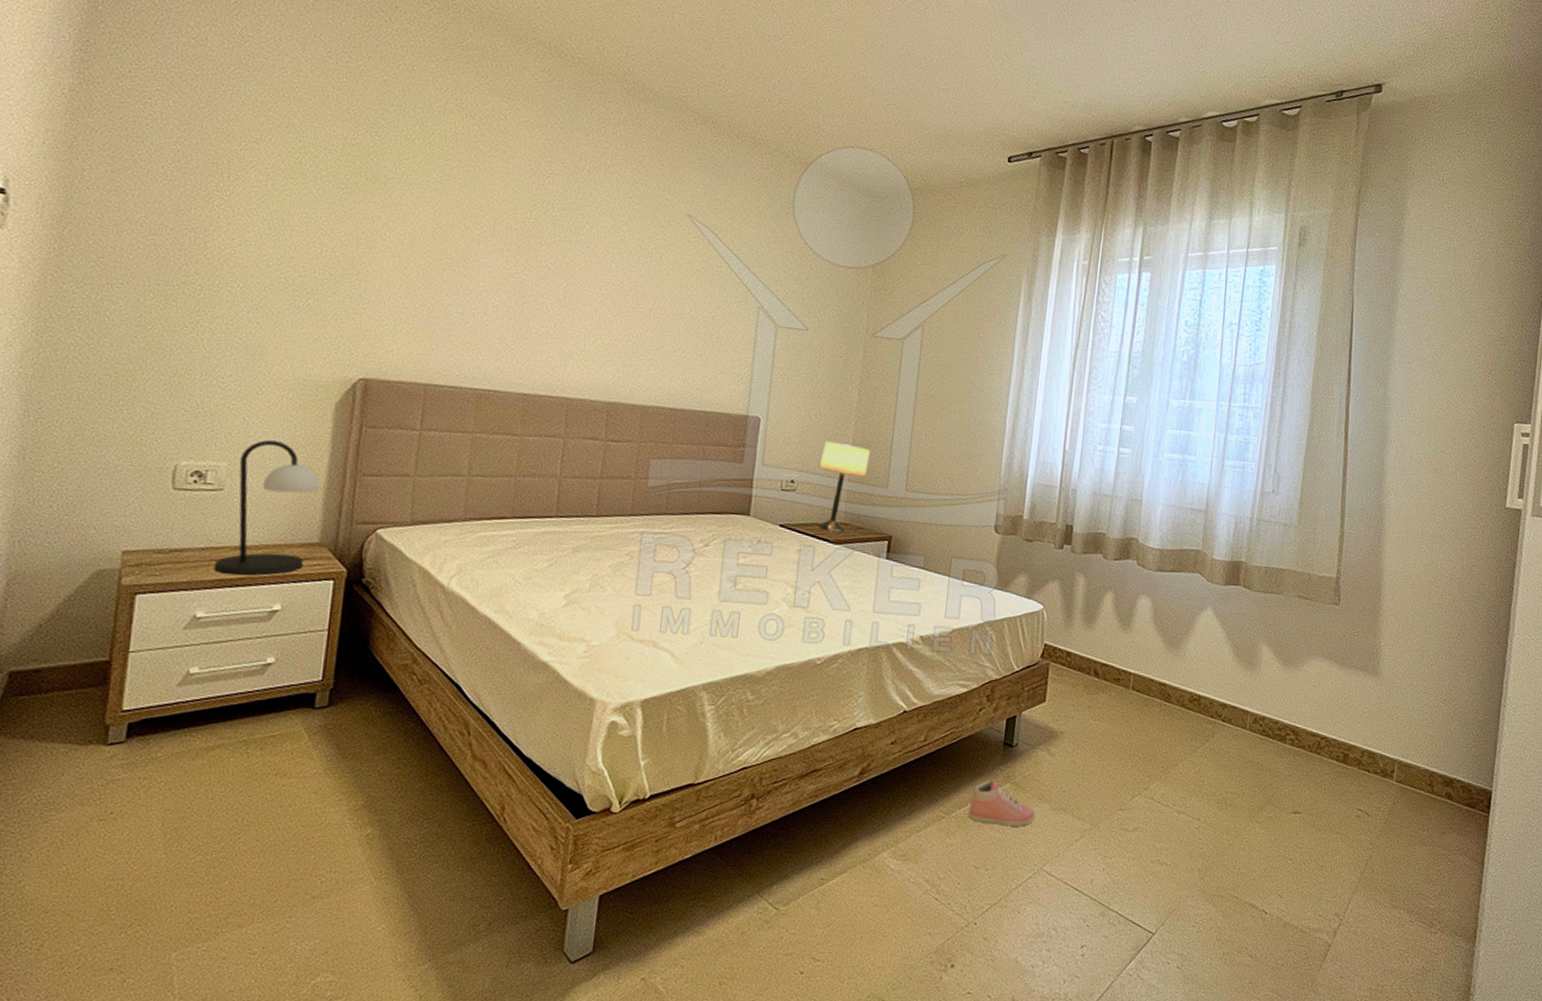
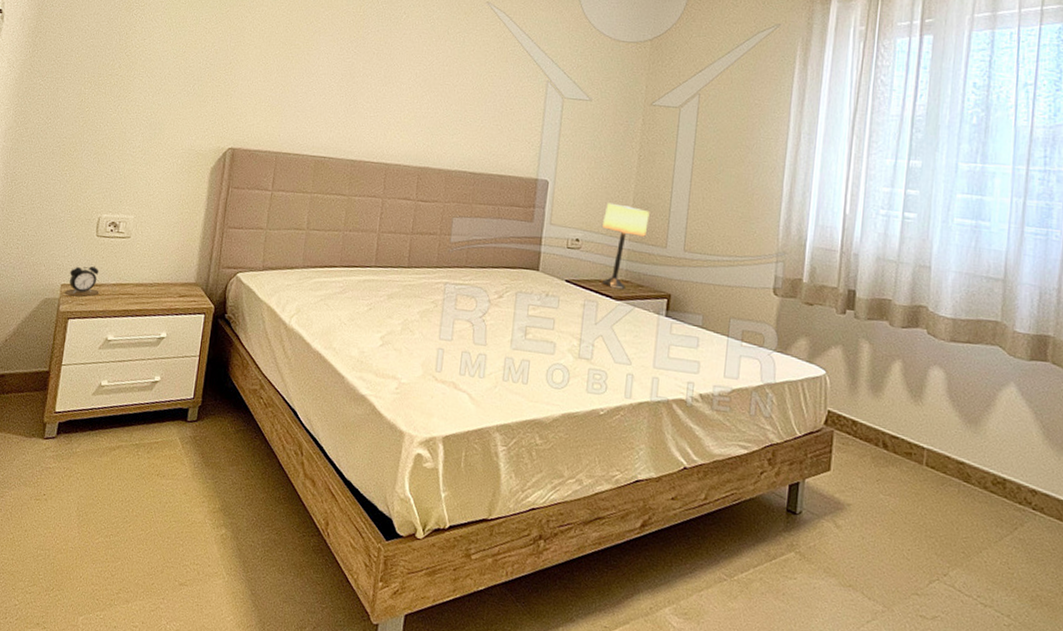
alarm clock: none [129,523,180,566] -> present [65,263,99,297]
table lamp: present [215,440,320,576] -> none [122,198,198,308]
sneaker: present [968,779,1035,827] -> none [750,546,822,600]

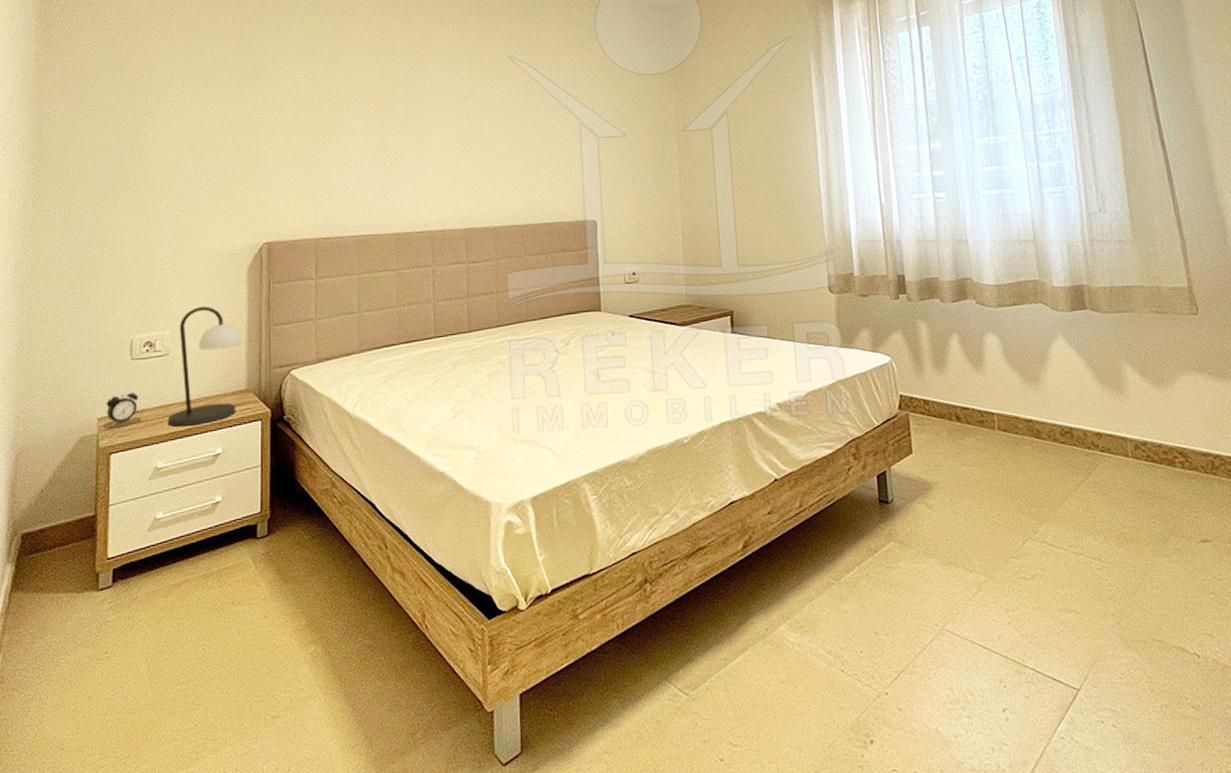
table lamp: none [122,198,198,308] -> present [168,306,242,428]
table lamp: present [601,202,650,289] -> none [655,231,700,315]

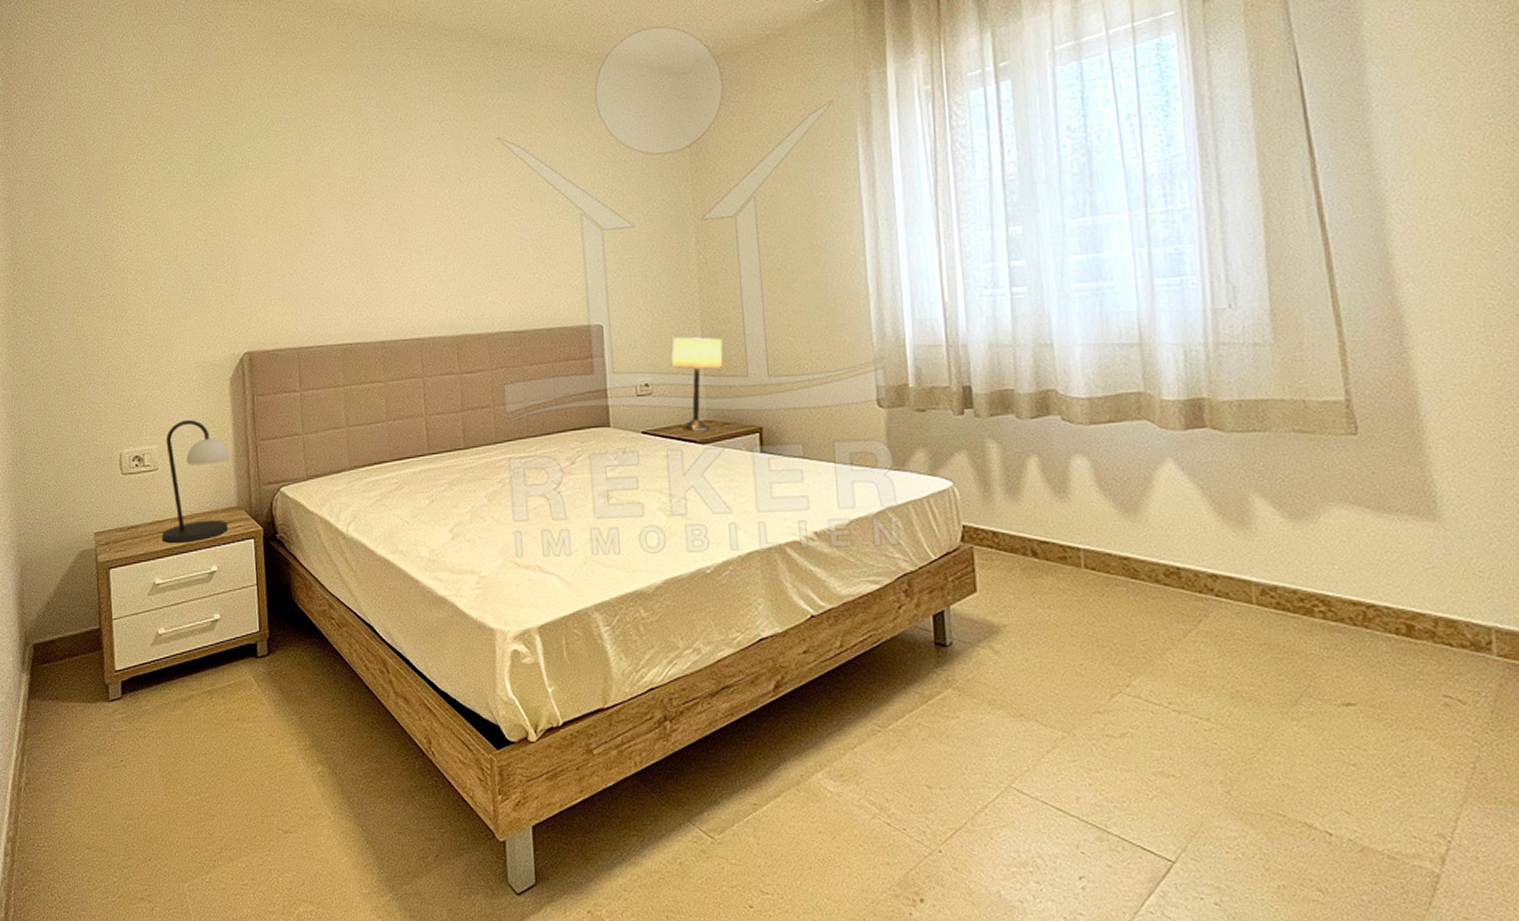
alarm clock: present [103,390,140,429] -> none [100,505,136,544]
table lamp: none [655,231,700,315] -> present [671,337,723,432]

